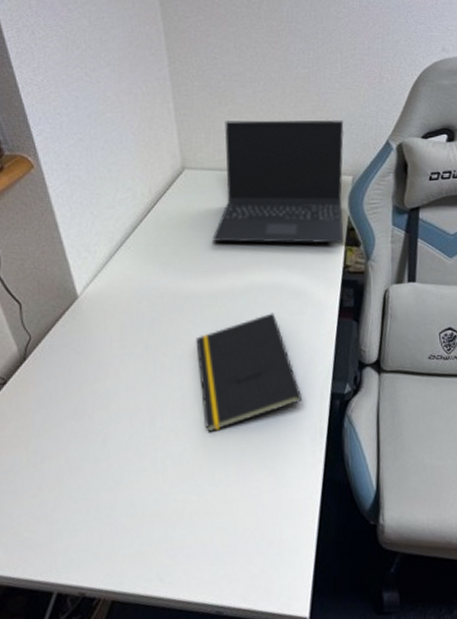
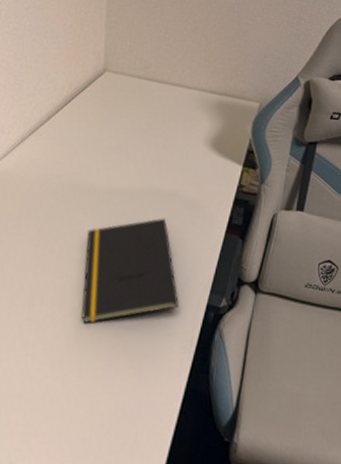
laptop: present [212,119,344,244] -> none [120,34,260,163]

